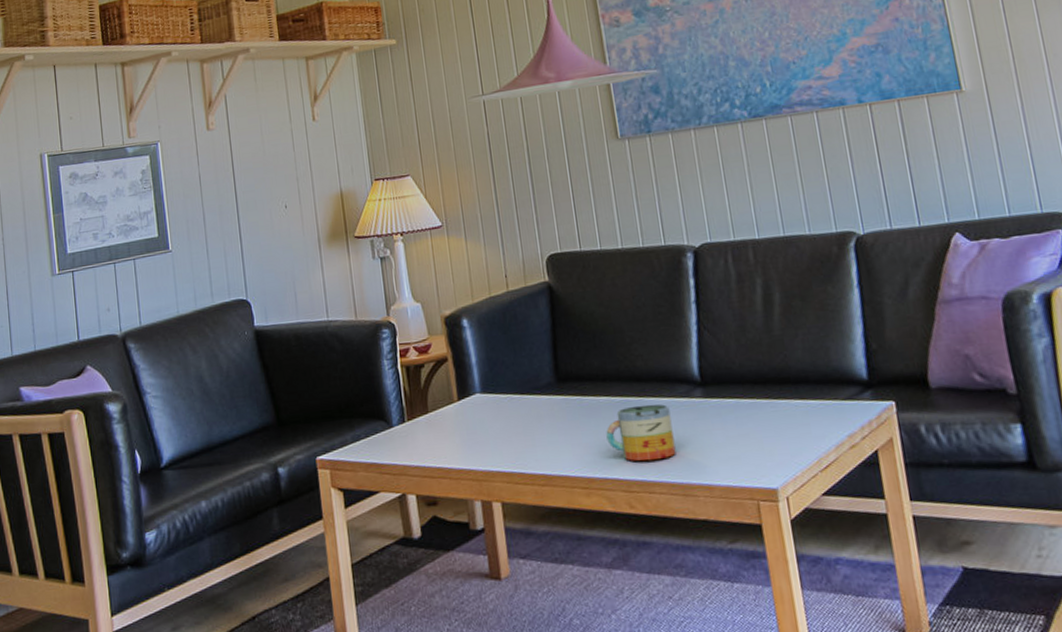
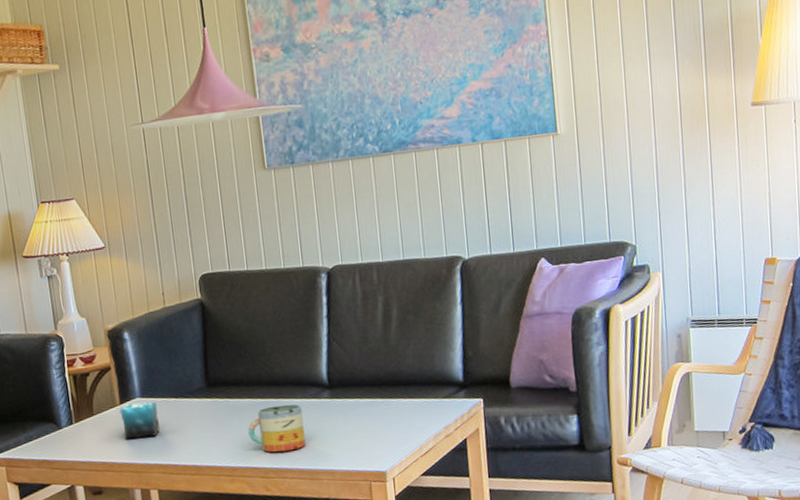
candle: none [457,398,504,441] -> present [120,401,160,439]

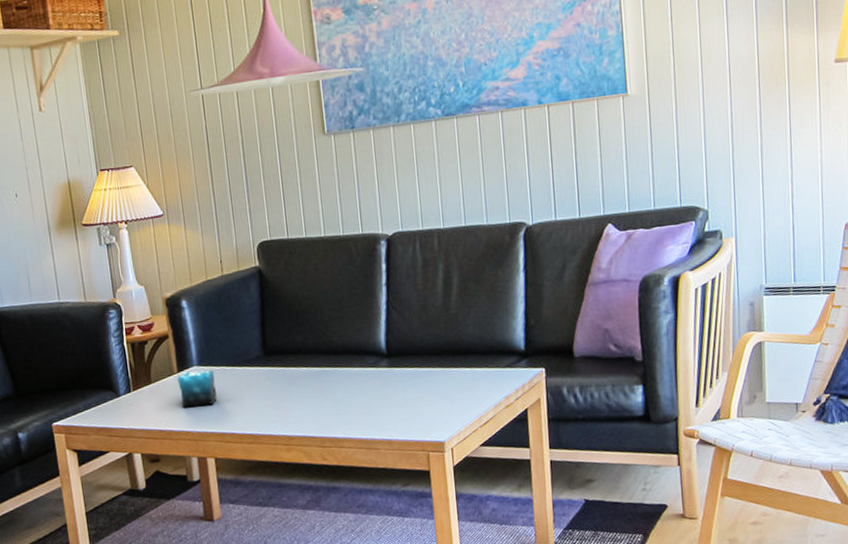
mug: present [248,404,306,452] -> none [305,373,363,422]

